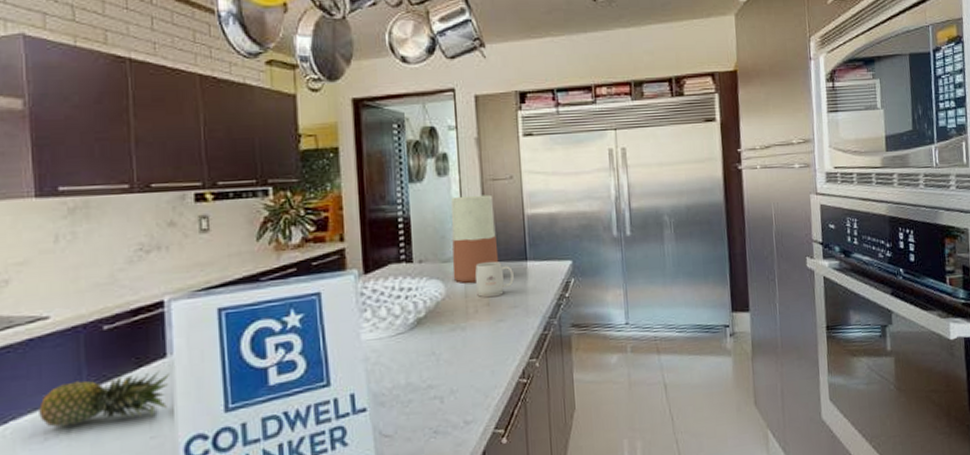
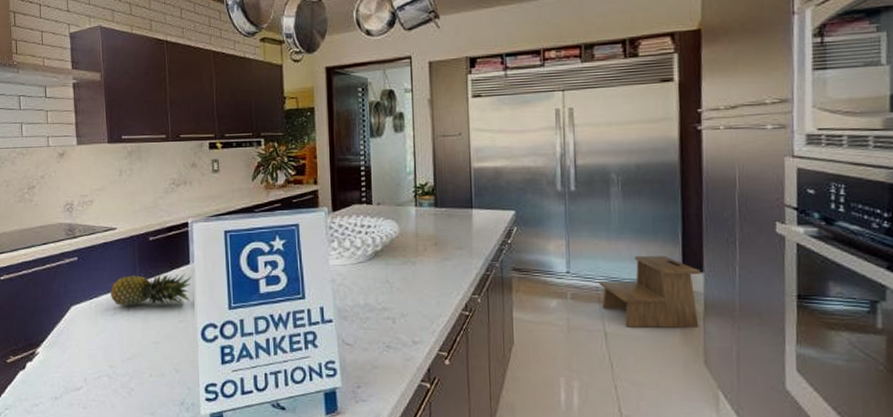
vase: present [451,194,499,284] -> none [405,149,447,226]
mug: present [475,261,515,298] -> none [425,207,461,239]
step stool: none [656,298,748,376] -> present [598,256,701,328]

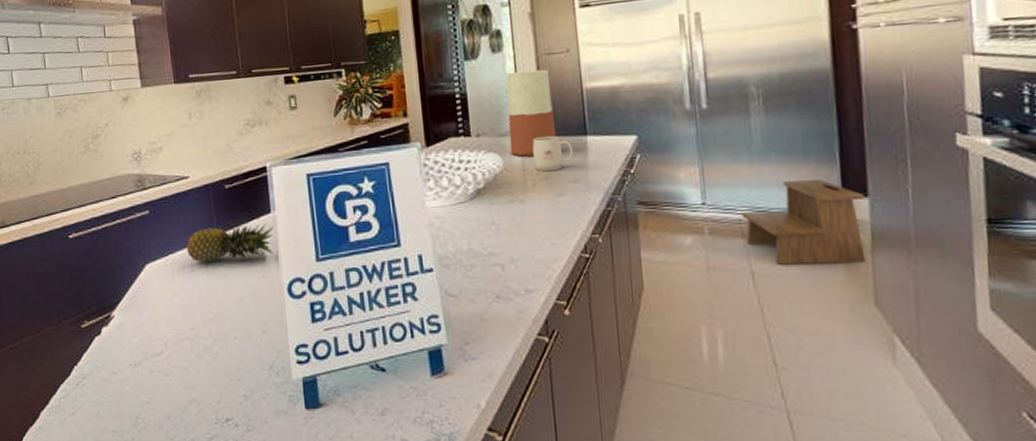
vase: none [405,149,447,226] -> present [506,69,557,158]
mug: none [425,207,461,239] -> present [532,135,574,172]

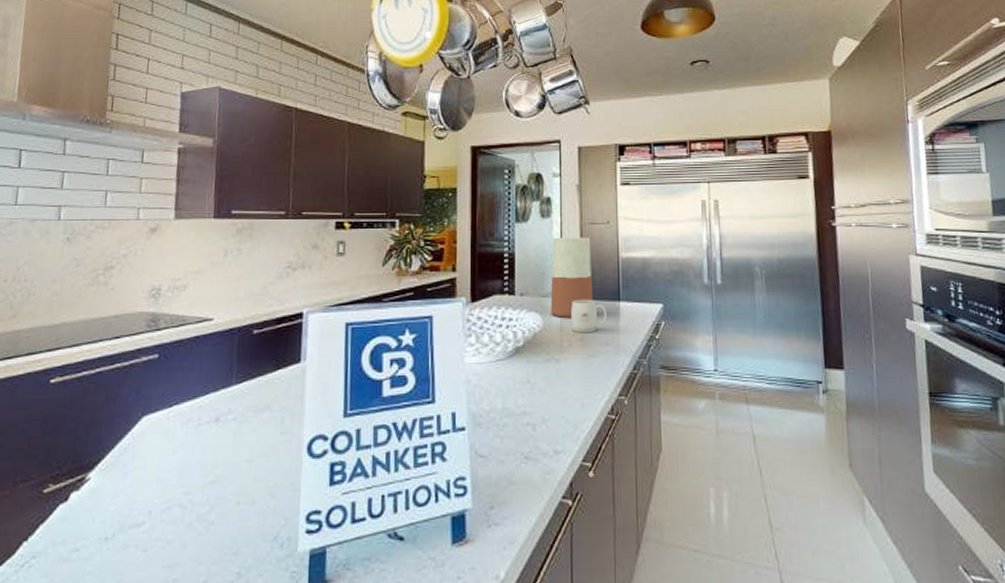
fruit: present [187,223,273,262] -> none [196,374,301,415]
step stool: present [741,180,866,265] -> none [746,353,843,429]

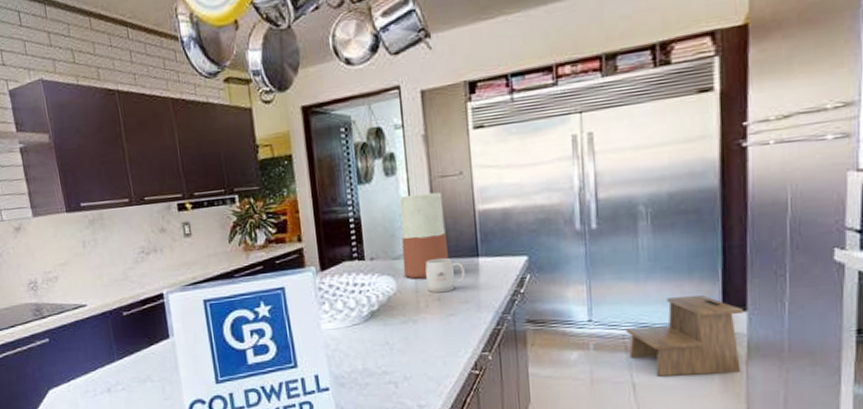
step stool: none [746,353,843,429] -> present [625,295,744,377]

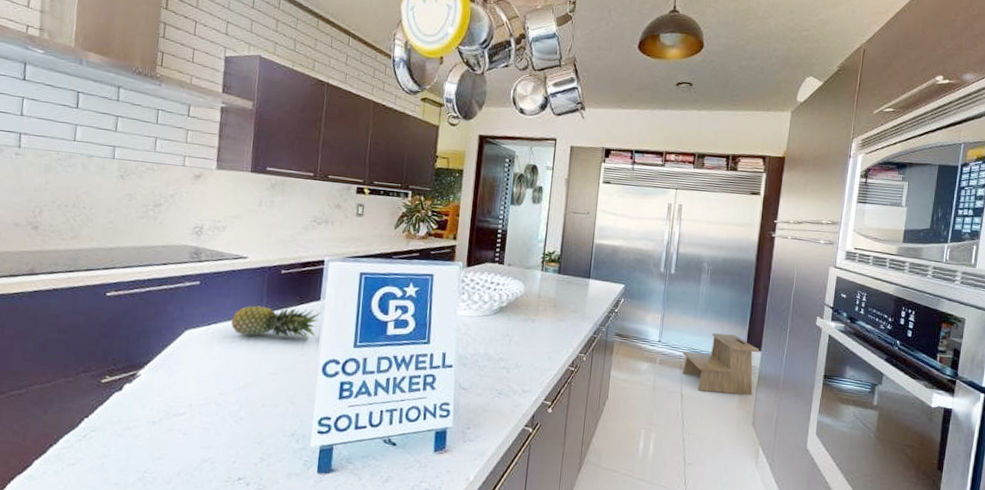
fruit: none [88,348,174,386] -> present [231,305,320,341]
vase: present [400,191,449,280] -> none [531,220,571,289]
mug: present [425,257,466,293] -> none [547,273,579,302]

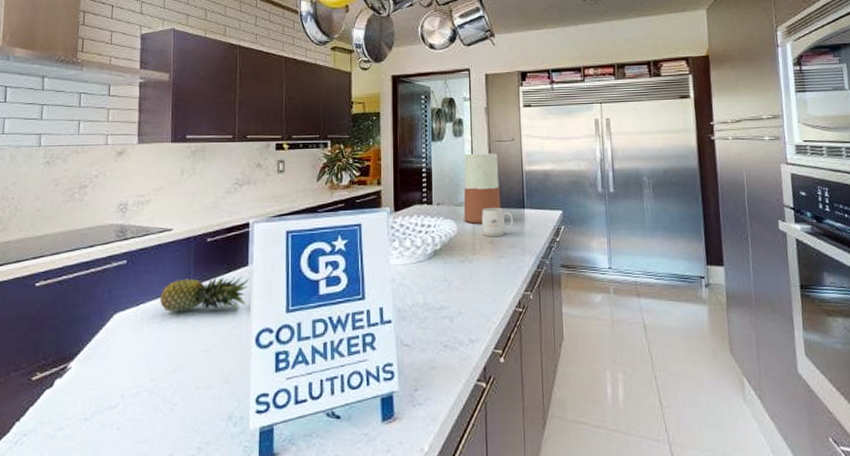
vase: none [531,220,571,289] -> present [463,153,501,225]
mug: none [547,273,579,302] -> present [482,207,514,237]
step stool: present [681,333,760,395] -> none [637,251,723,319]

